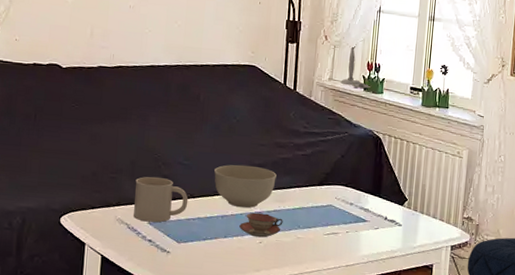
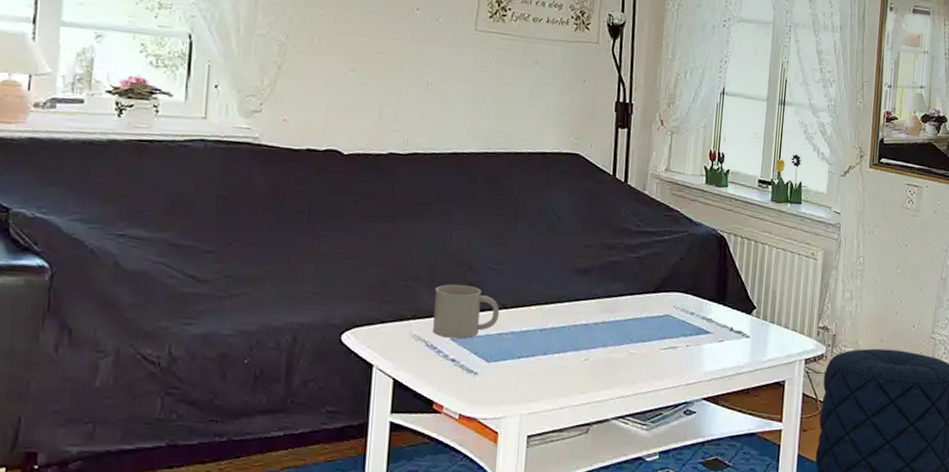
bowl: present [214,164,277,208] -> none [530,269,605,319]
teacup: present [239,212,283,238] -> none [561,325,613,354]
candlestick: present [340,44,372,89] -> none [679,130,715,182]

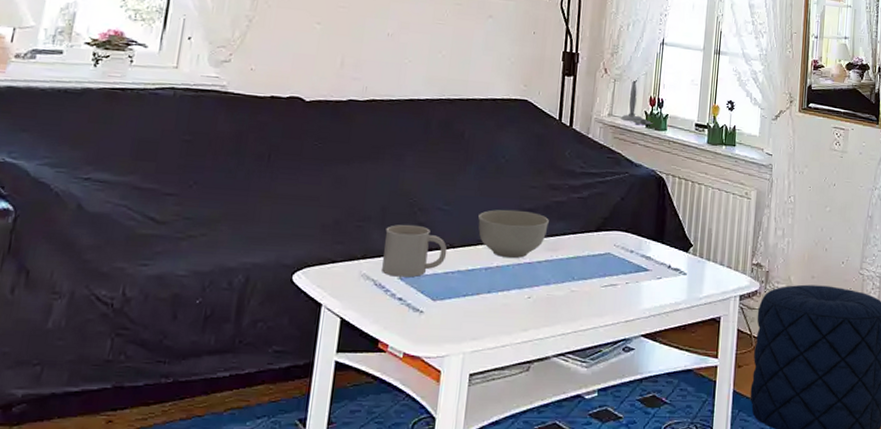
bowl: none [530,269,605,319] -> present [478,209,549,258]
candlestick: none [679,130,715,182] -> present [621,78,654,126]

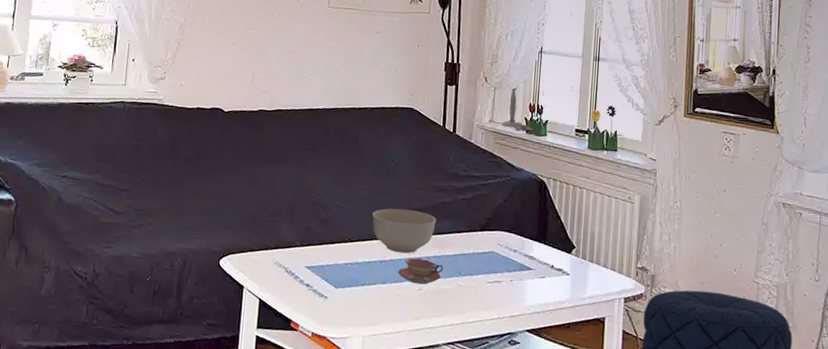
mug: present [382,224,448,278] -> none [291,219,347,267]
teacup: none [505,263,556,292] -> present [398,258,444,285]

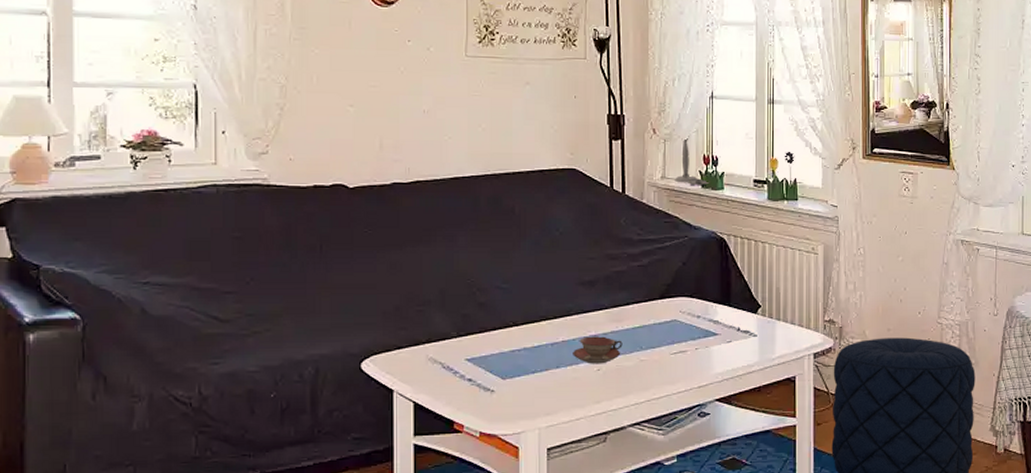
bowl: present [372,208,436,253] -> none [539,283,611,331]

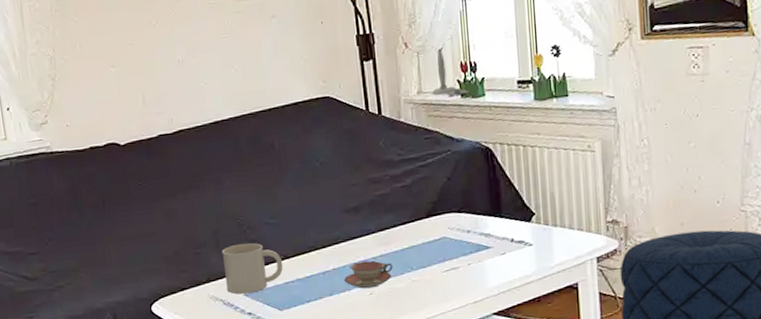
mug: none [447,305,511,358] -> present [221,243,283,294]

